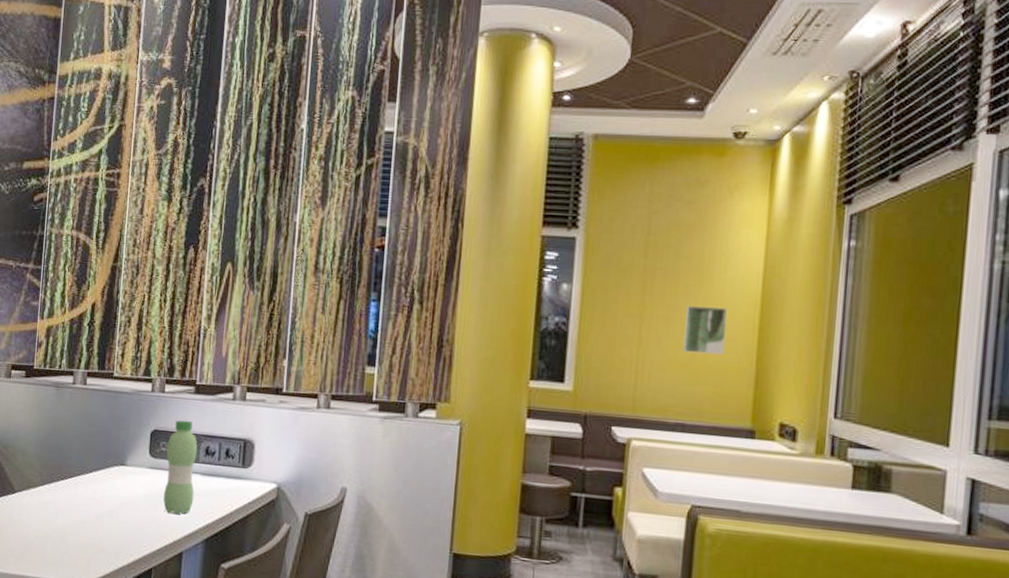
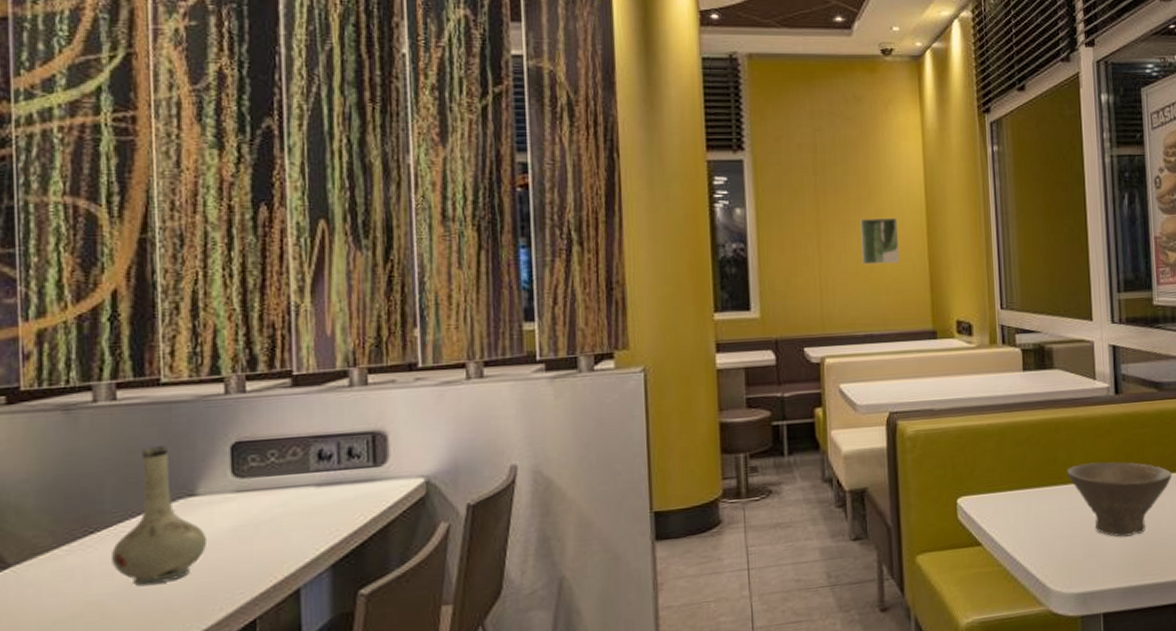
vase: none [71,423,129,526] -> present [110,445,208,587]
water bottle: present [163,420,198,515] -> none [258,421,308,543]

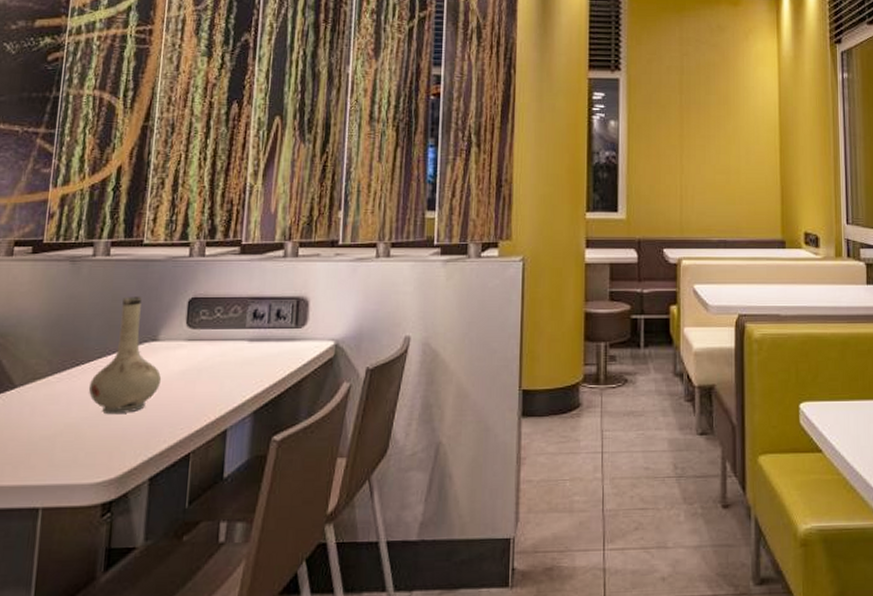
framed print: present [859,218,900,265] -> none [718,135,754,176]

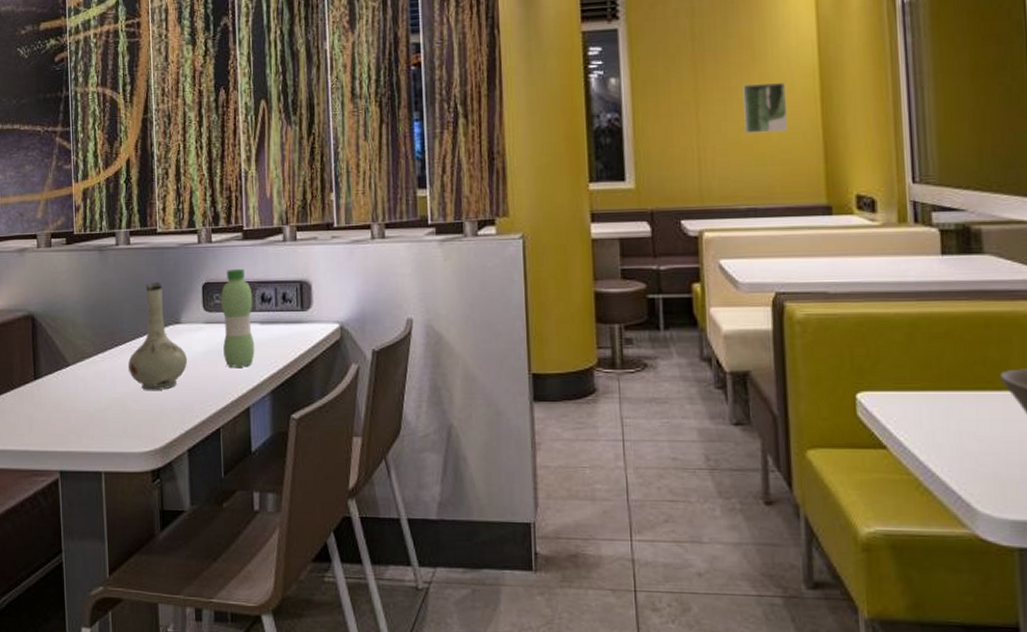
water bottle: none [203,283,244,388] -> present [220,268,255,369]
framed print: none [718,135,754,176] -> present [742,83,789,134]

